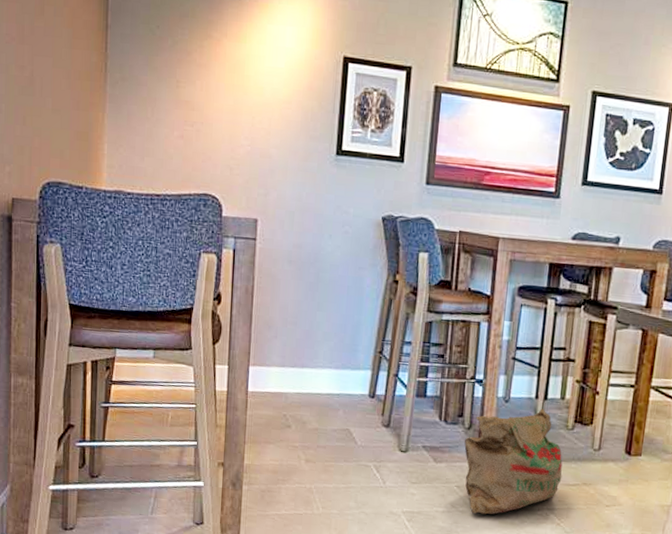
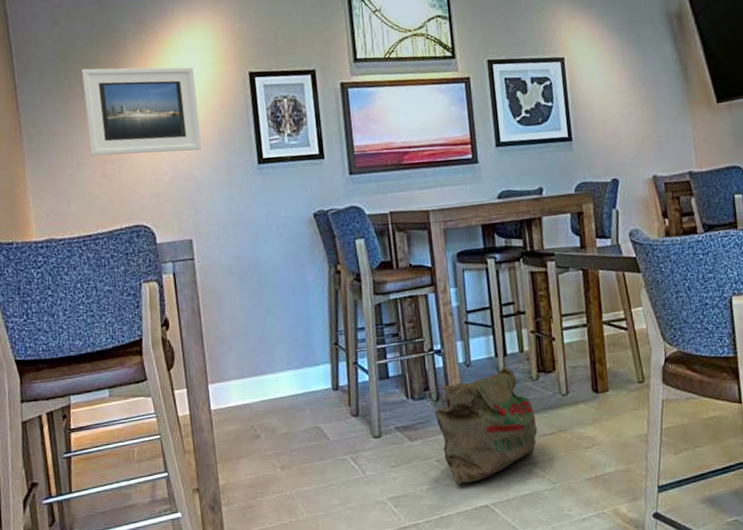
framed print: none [171,21,288,129] -> present [82,67,202,156]

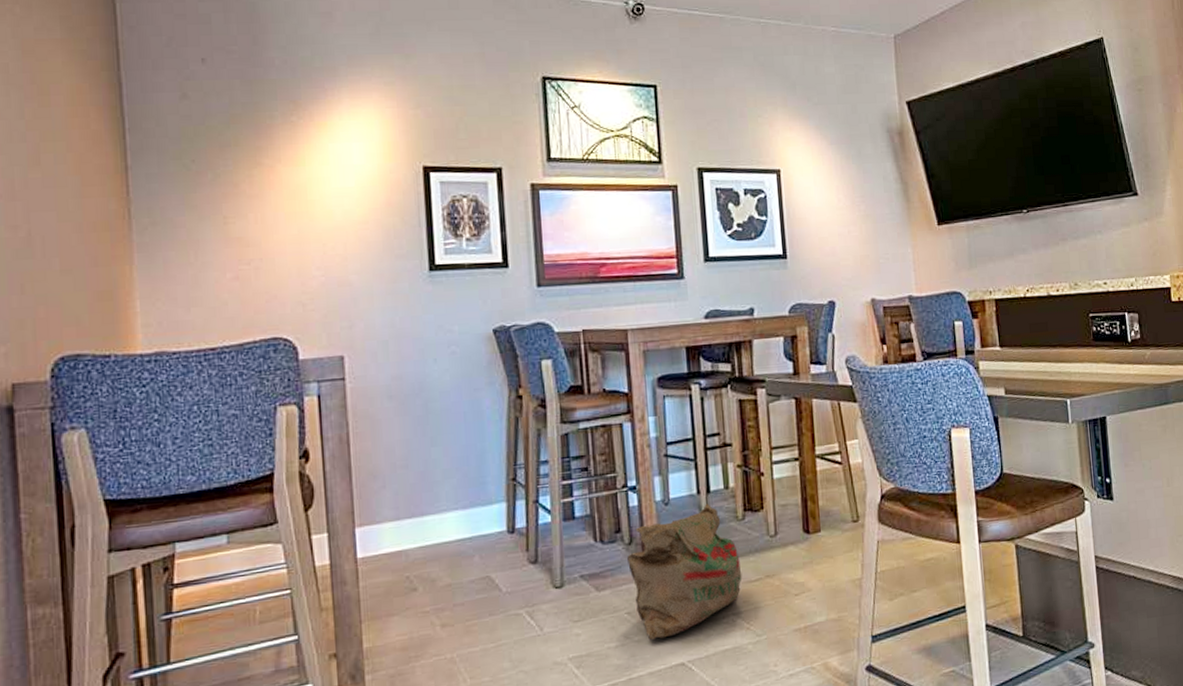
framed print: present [82,67,202,156] -> none [215,151,362,255]

